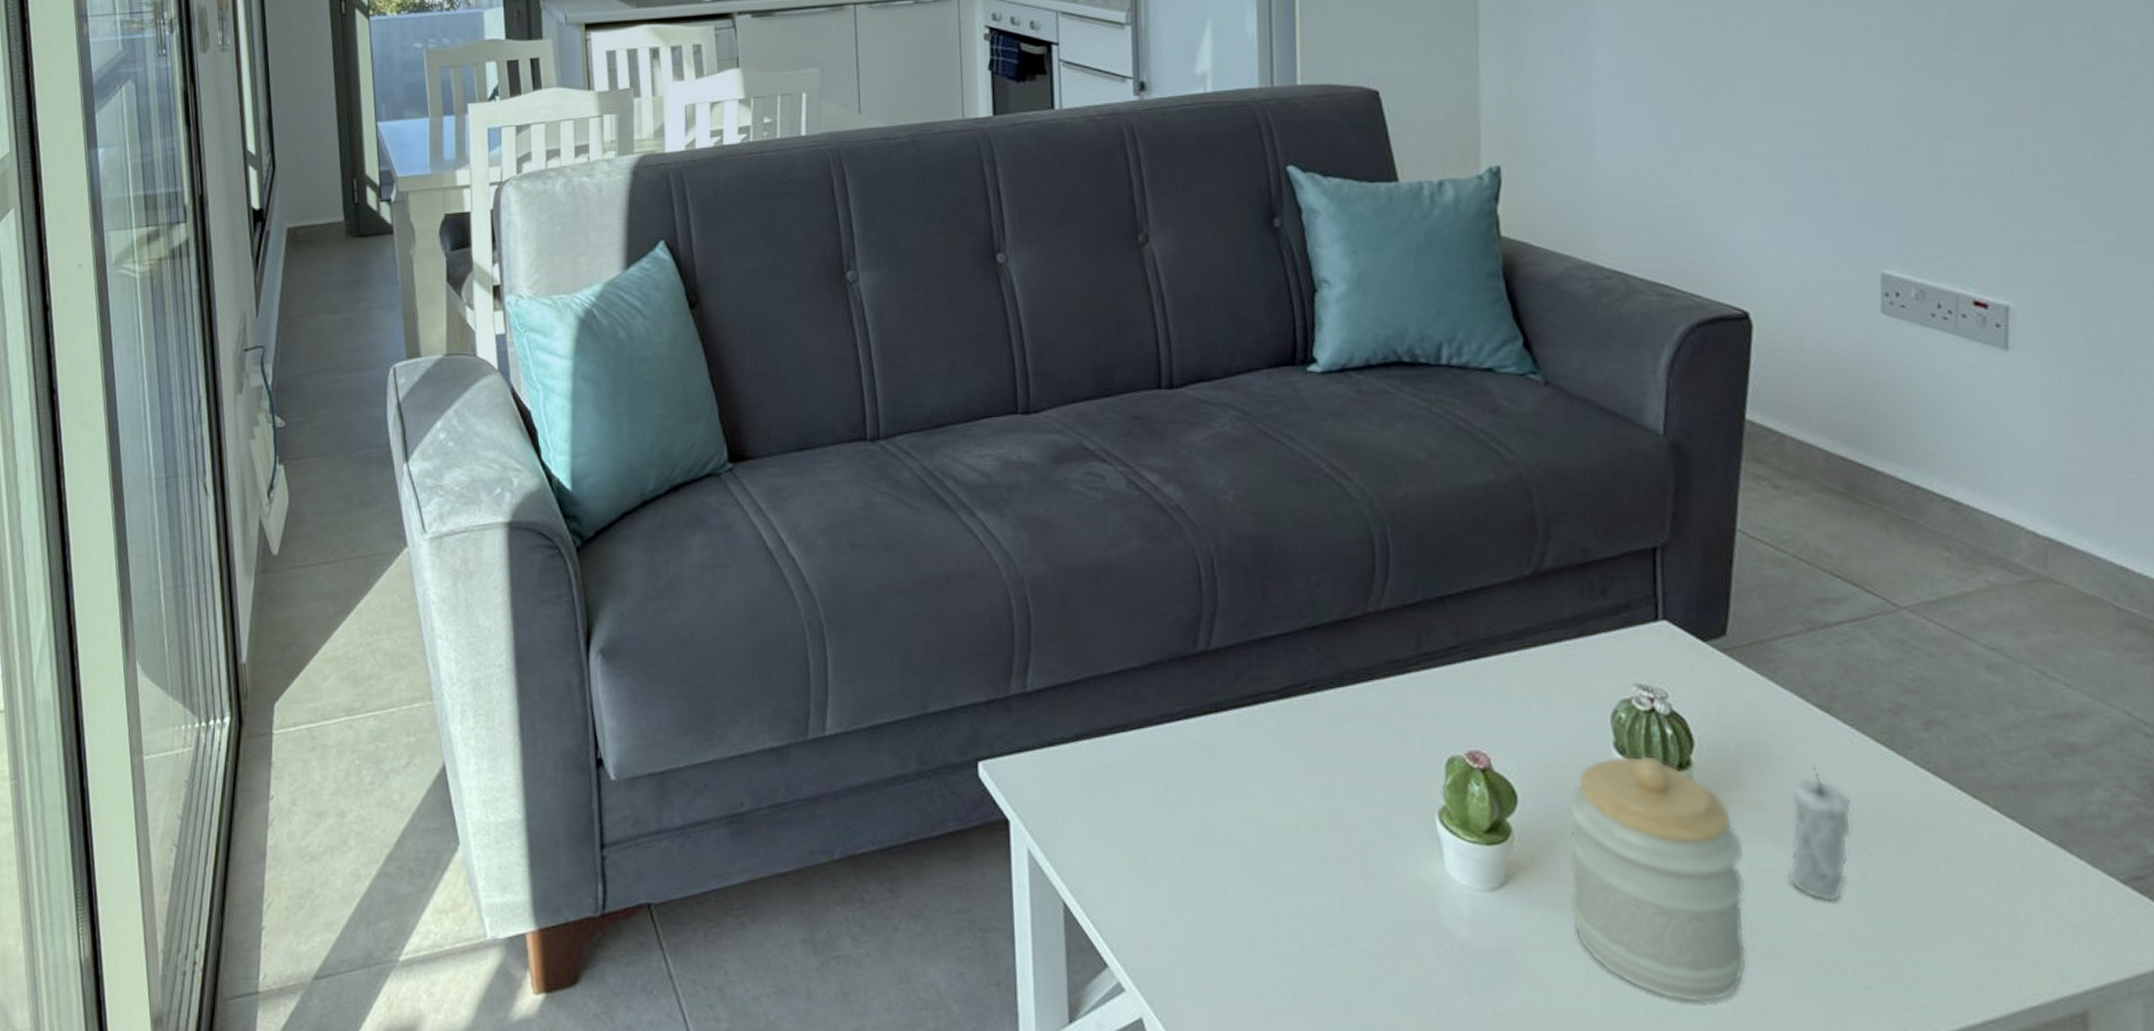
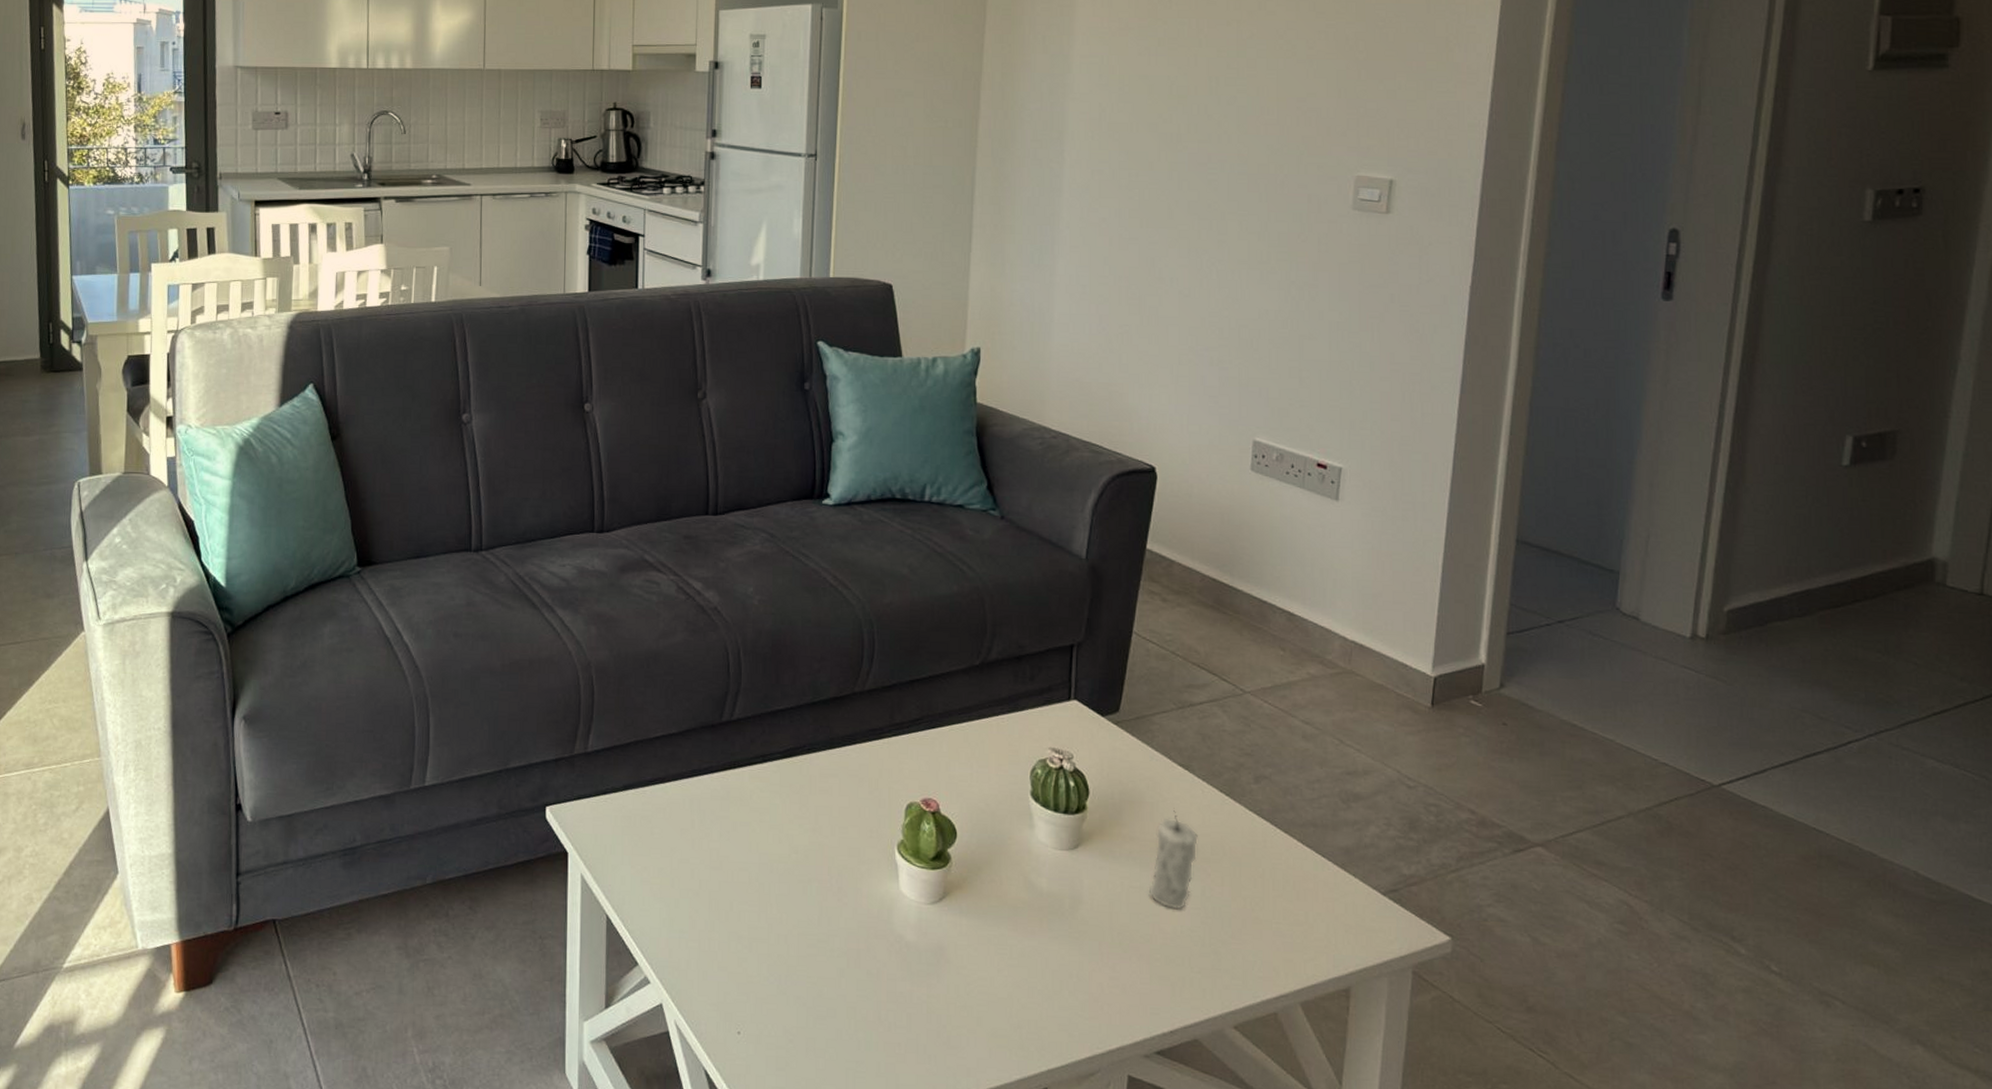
jar: present [1568,755,1747,1003] -> none [990,802,1119,985]

